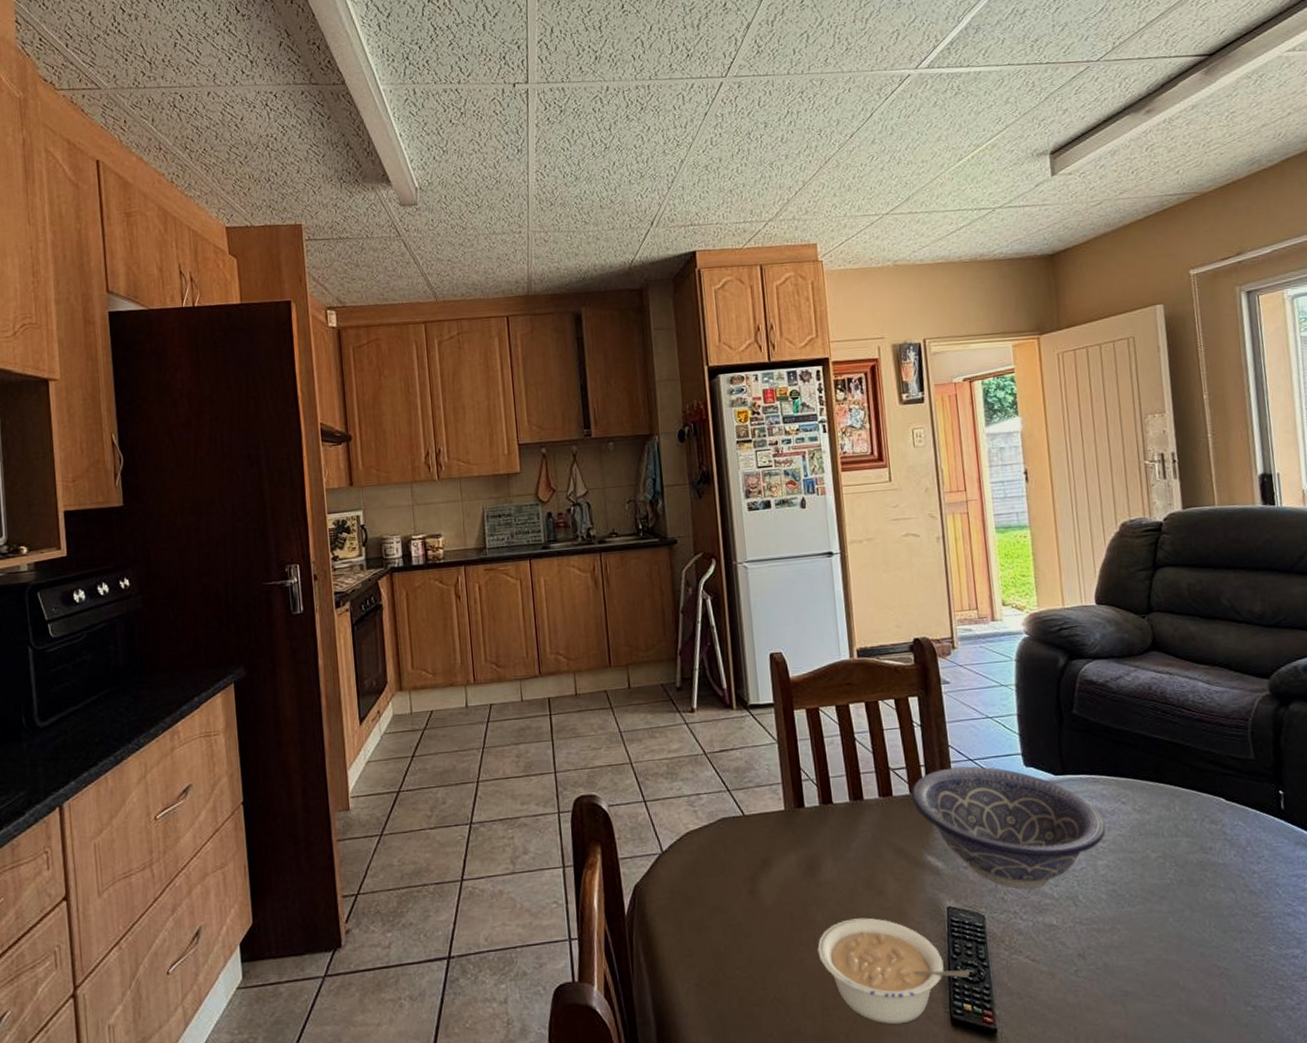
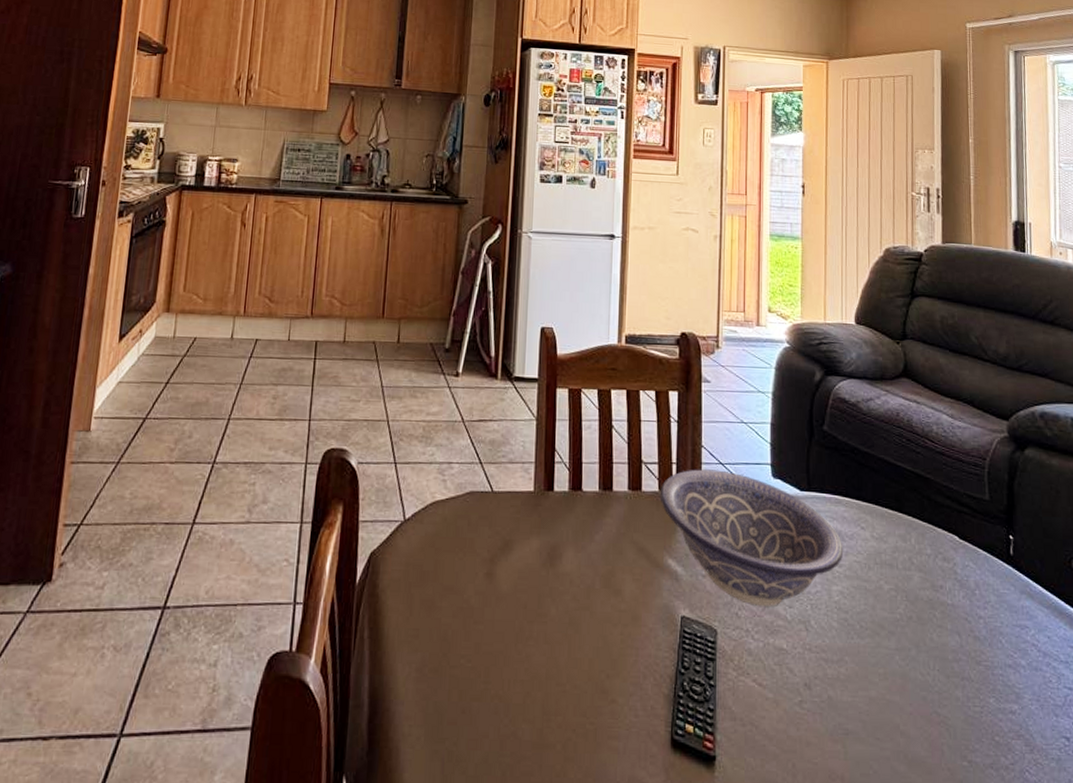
legume: present [817,918,971,1025] -> none [546,617,697,740]

